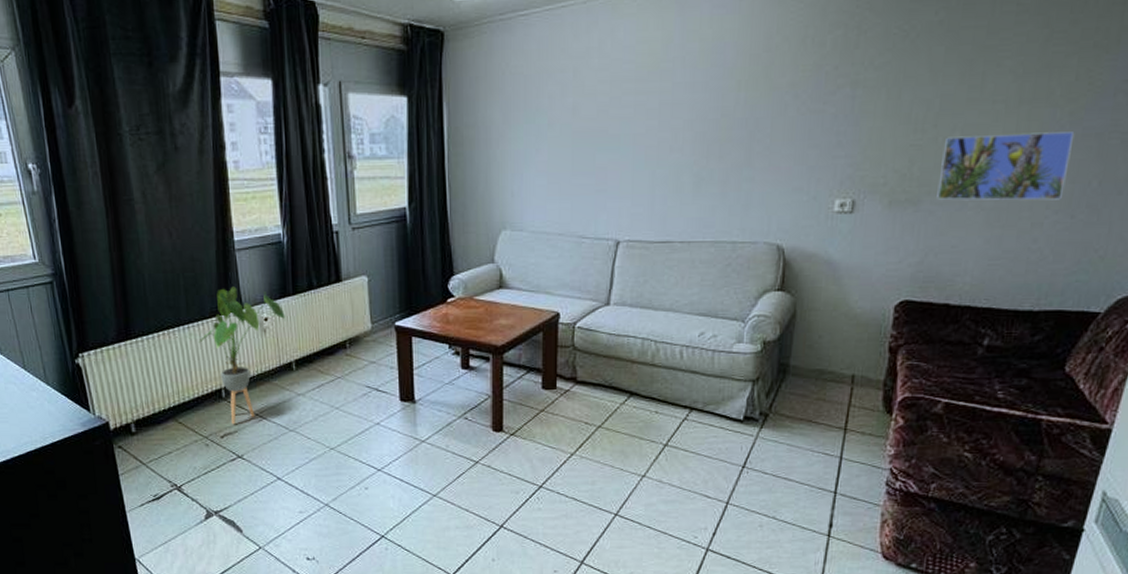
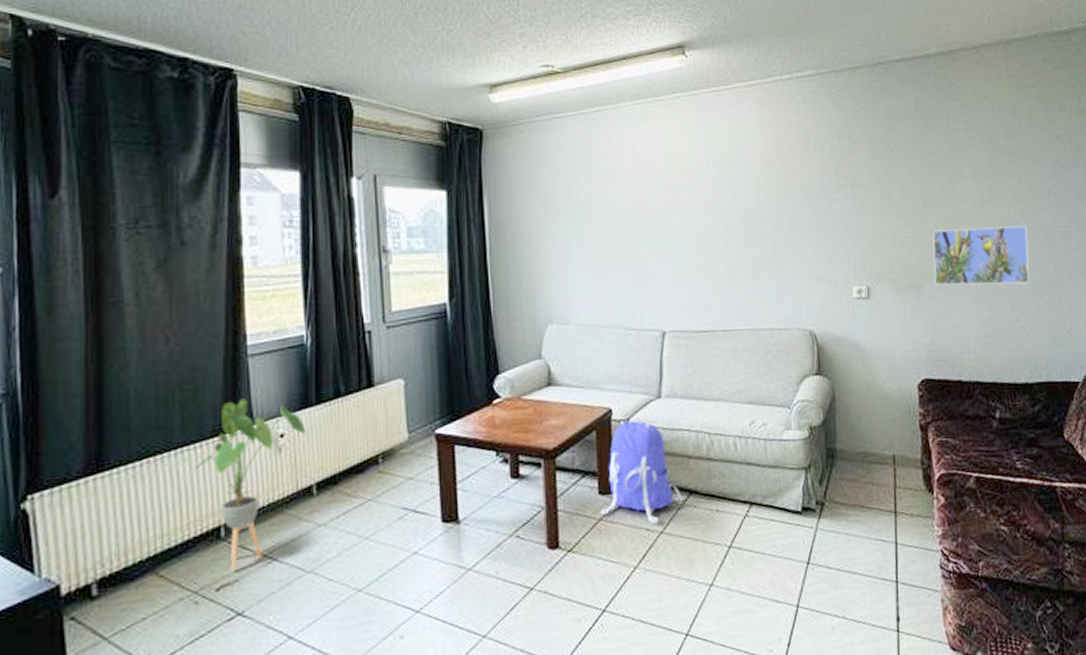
backpack: none [542,324,624,419] -> present [600,420,684,525]

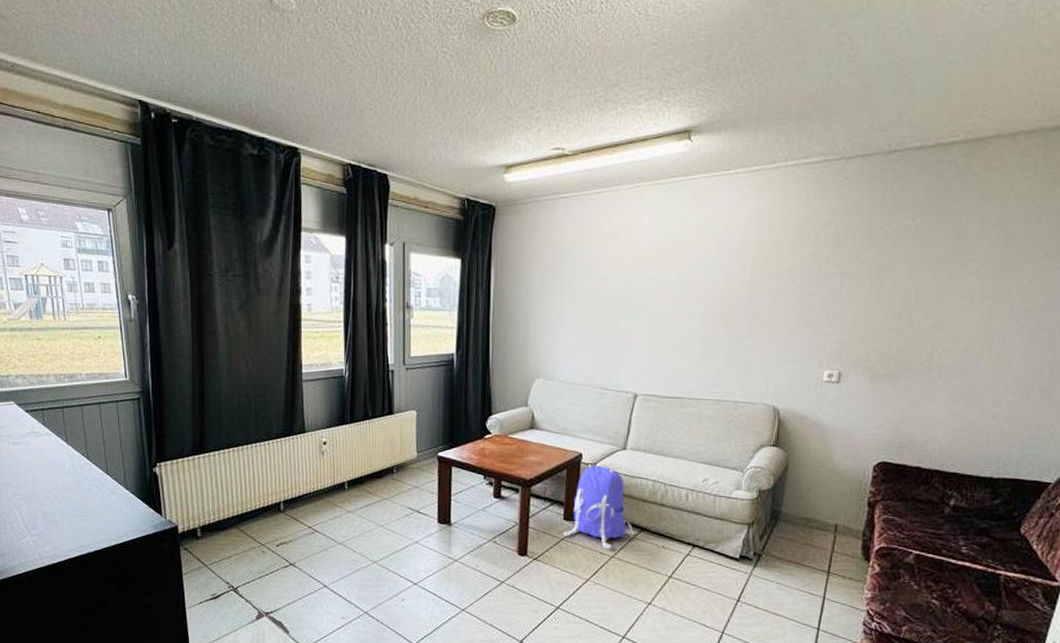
house plant: present [194,398,306,572] -> none [263,412,342,535]
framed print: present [932,226,1030,285] -> none [911,323,1029,383]

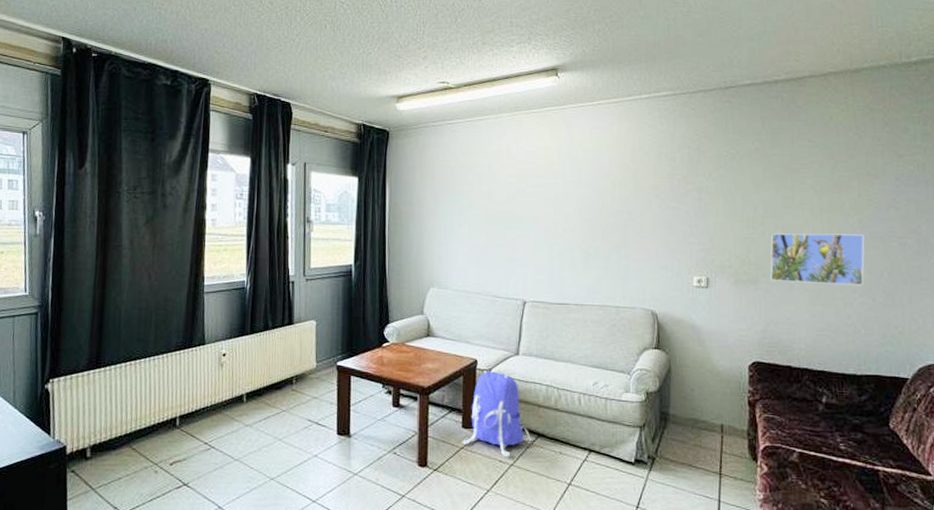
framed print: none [911,323,1029,383] -> present [770,233,865,286]

